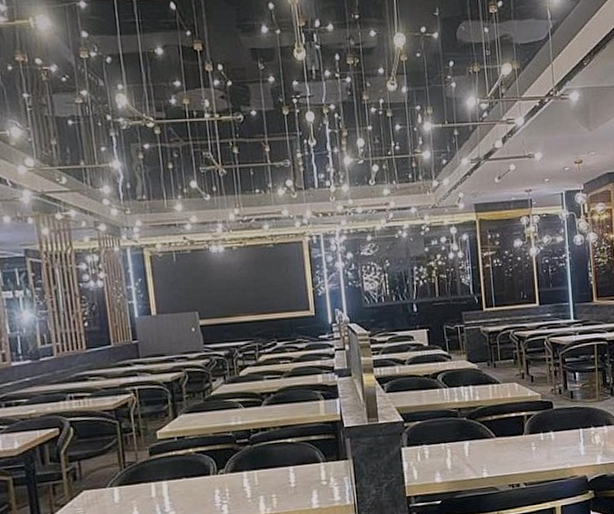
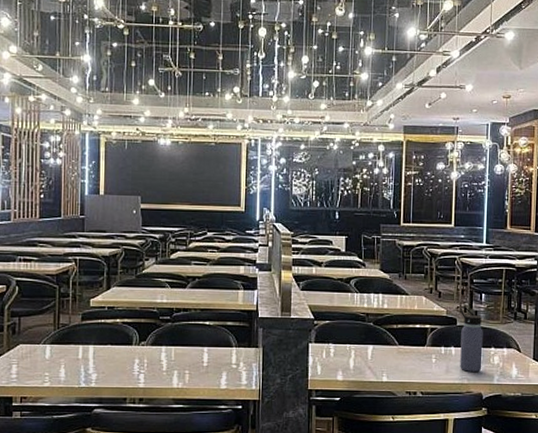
water bottle: none [554,388,584,456] -> present [459,306,483,372]

